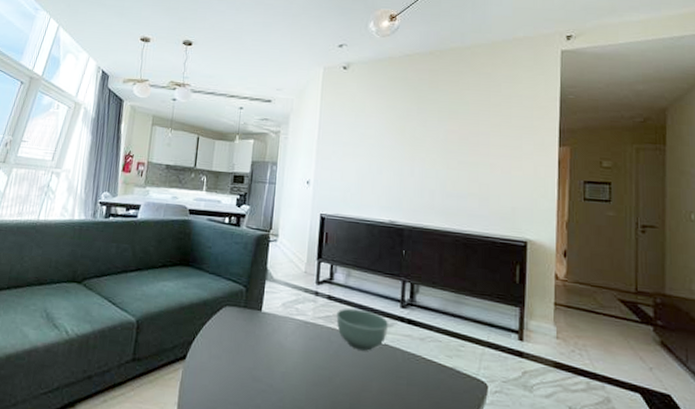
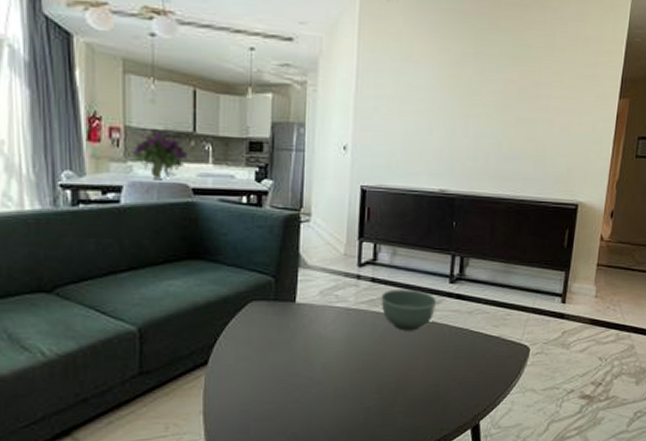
bouquet: none [148,166,189,202] -> present [130,131,189,180]

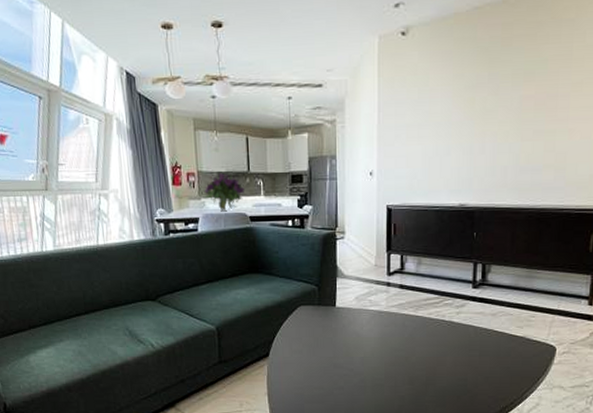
bowl: present [381,289,437,331] -> none [409,294,462,331]

